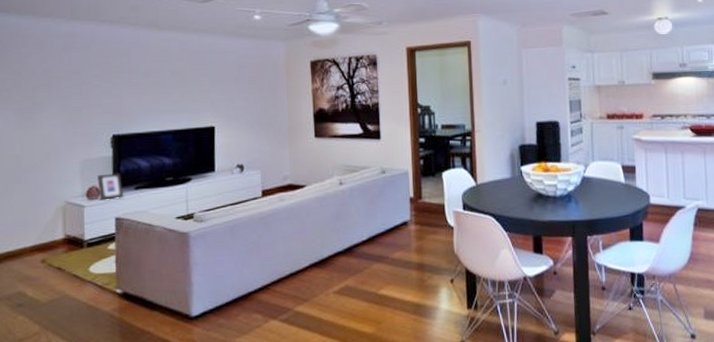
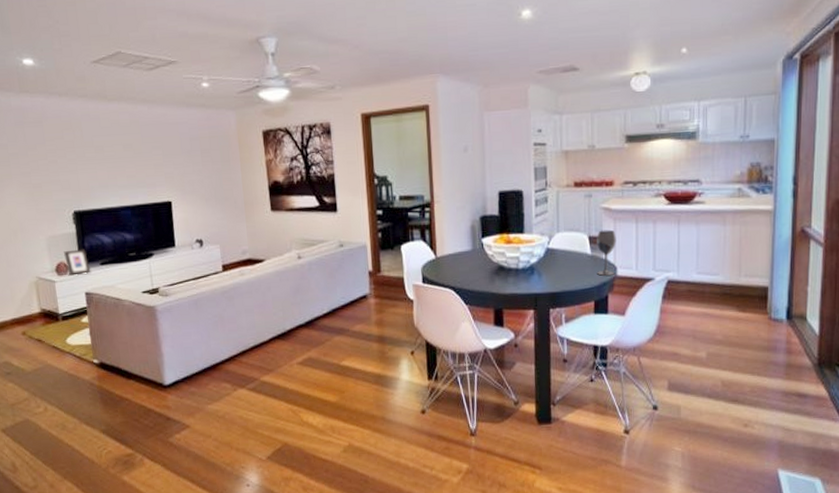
wine glass: none [630,159,648,204] -> present [596,229,616,276]

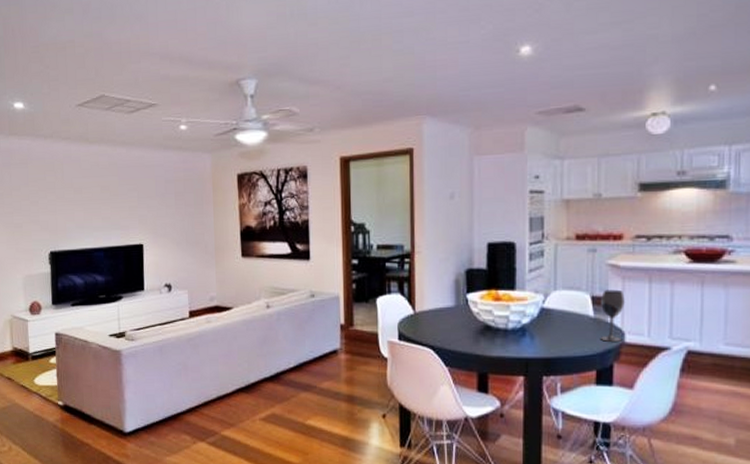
picture frame: present [64,249,91,275] -> none [38,289,62,314]

